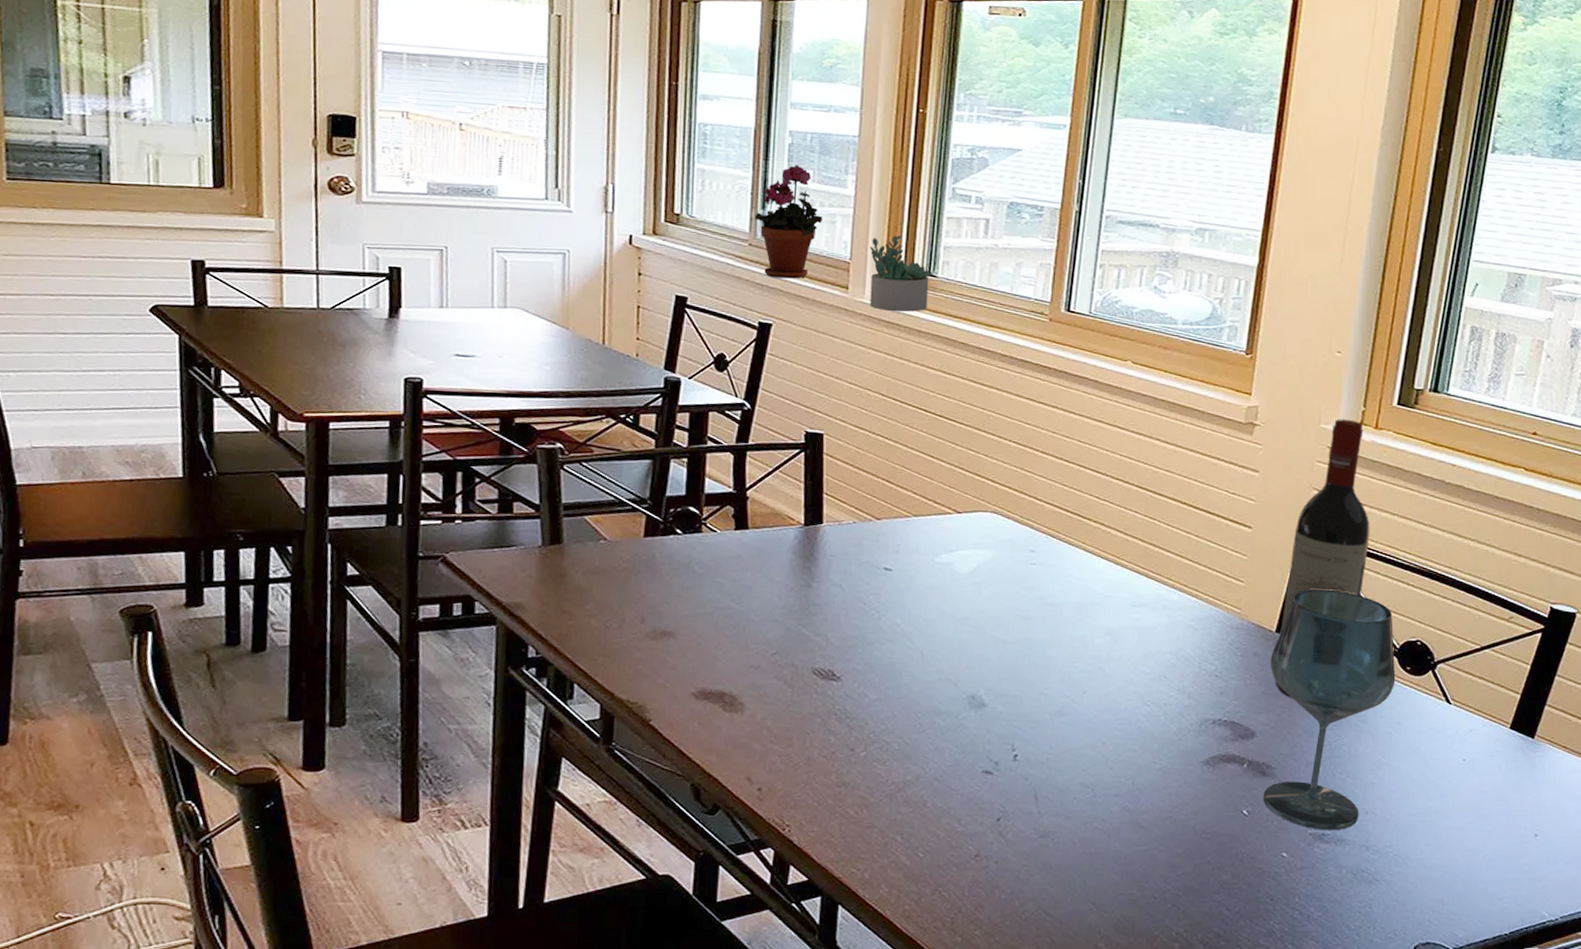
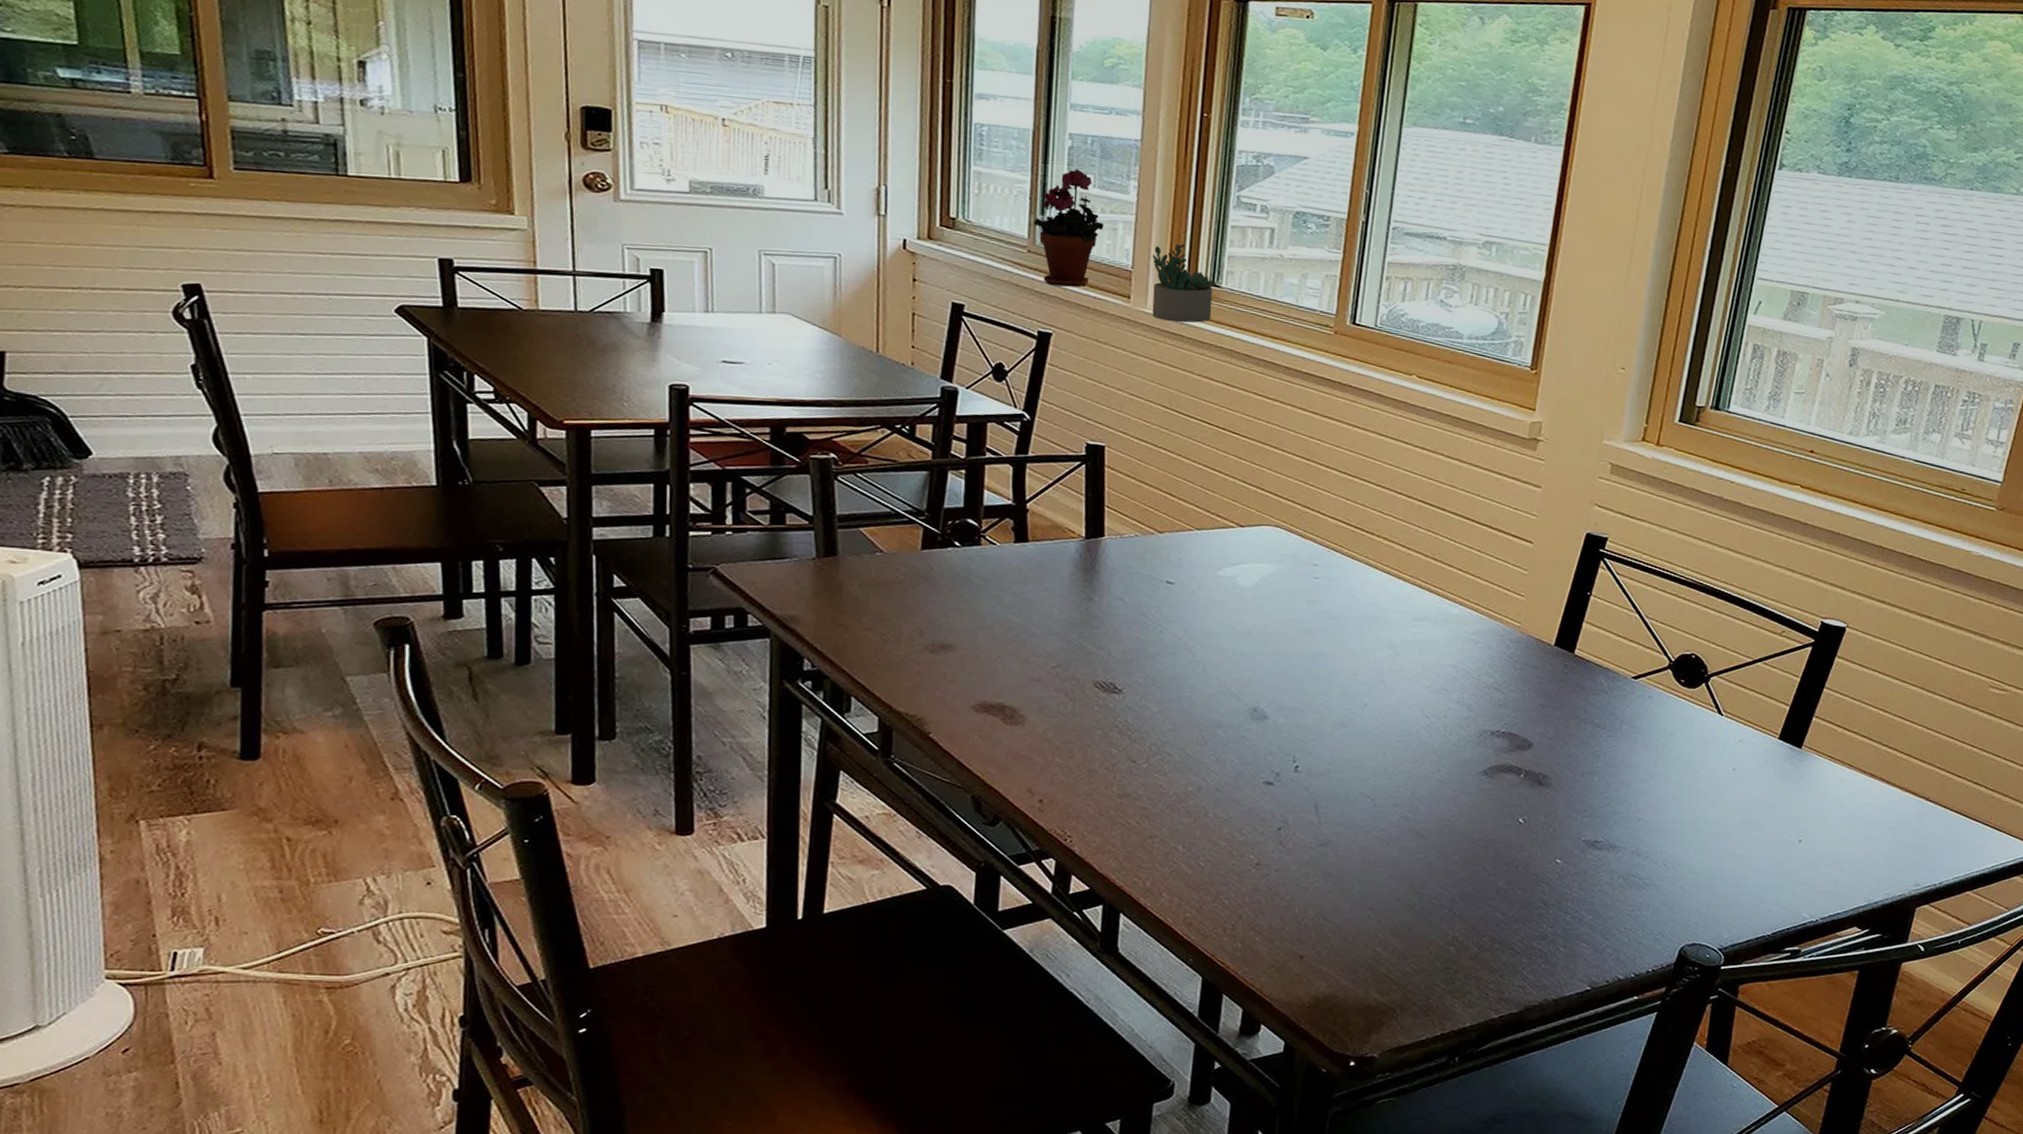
wine glass: present [1262,588,1396,831] -> none [1538,603,1670,838]
wine bottle: present [1275,419,1370,698] -> none [1553,435,1649,710]

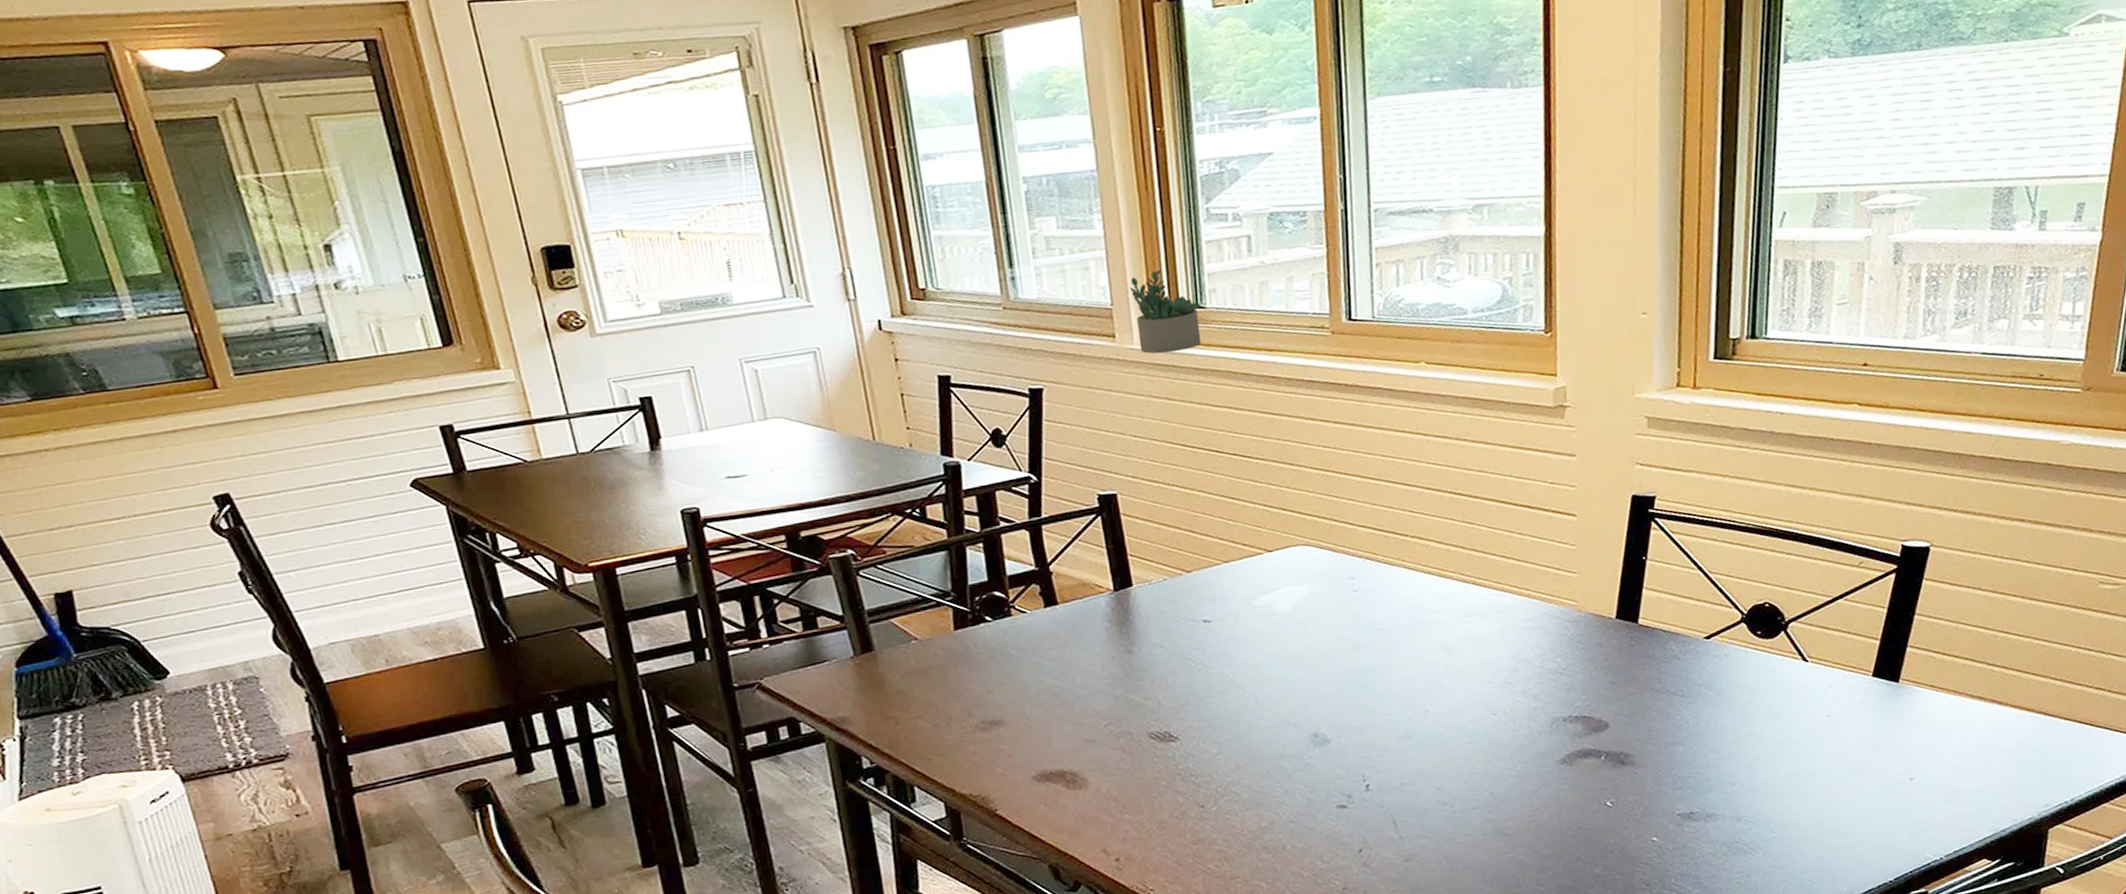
potted plant: present [1033,169,1104,288] -> none [1003,213,1075,340]

